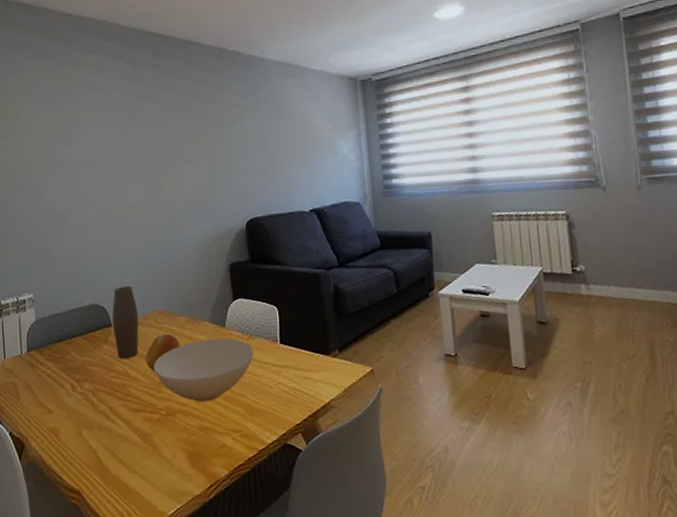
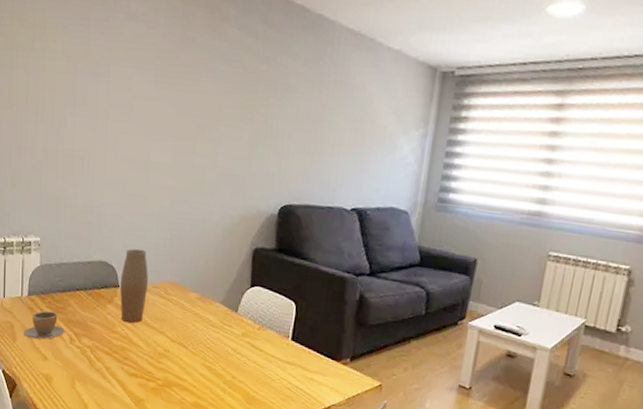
teacup: none [27,363,66,395] -> present [24,310,65,340]
fruit: present [145,333,181,372] -> none [148,305,188,341]
bowl: present [153,338,254,402] -> none [156,320,262,382]

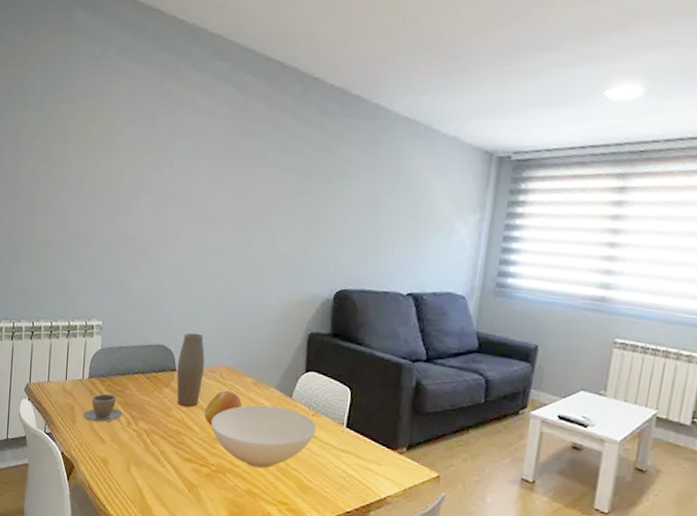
fruit: none [148,305,188,341] -> present [204,390,243,426]
bowl: none [156,320,262,382] -> present [210,405,317,469]

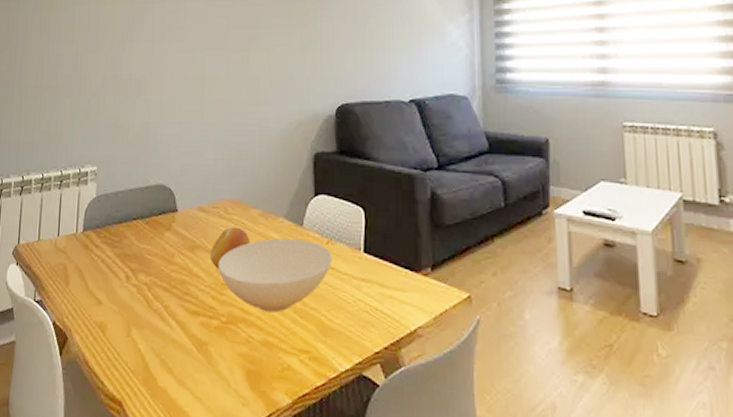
teacup: present [83,393,122,422] -> none [77,246,121,281]
vase: present [176,332,205,407] -> none [178,167,208,251]

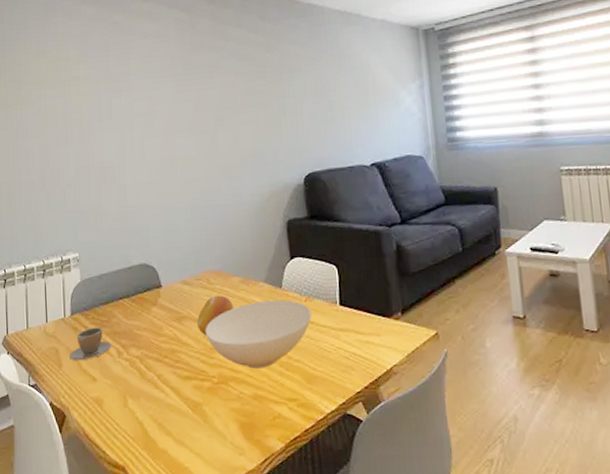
teacup: none [77,246,121,281] -> present [69,327,111,361]

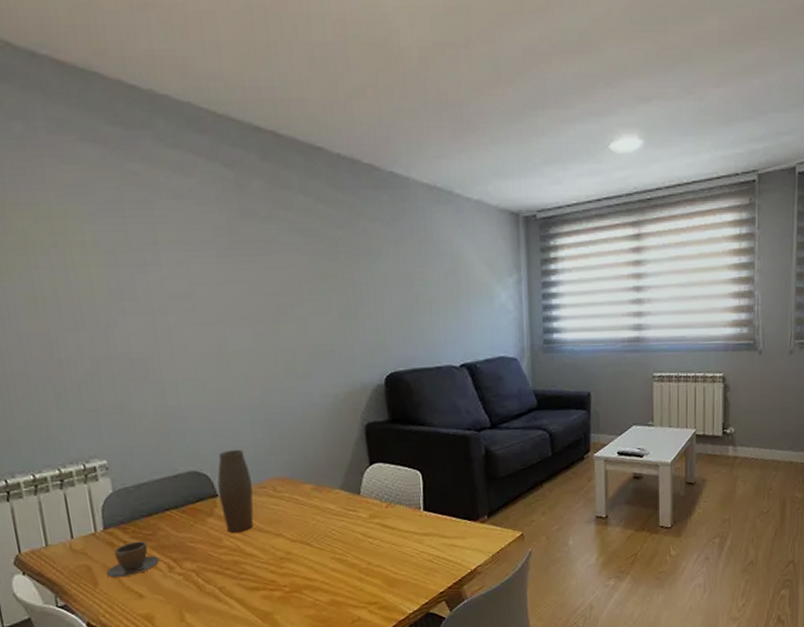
vase: none [161,244,191,322] -> present [217,449,254,533]
fruit: present [196,295,234,336] -> none [262,503,307,546]
bowl: present [205,300,312,369] -> none [272,507,393,576]

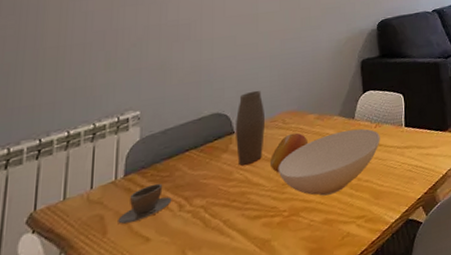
fruit: none [262,503,307,546] -> present [269,132,309,174]
bowl: none [272,507,393,576] -> present [278,128,380,196]

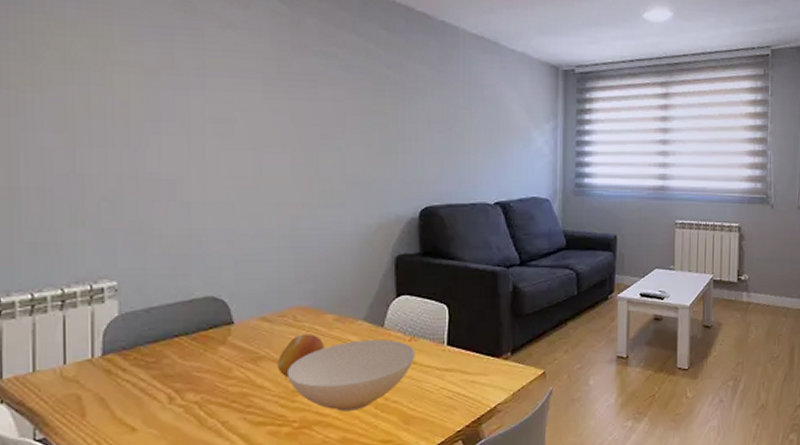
teacup: present [118,183,172,225] -> none [98,369,160,410]
vase: present [235,90,266,166] -> none [234,275,272,363]

